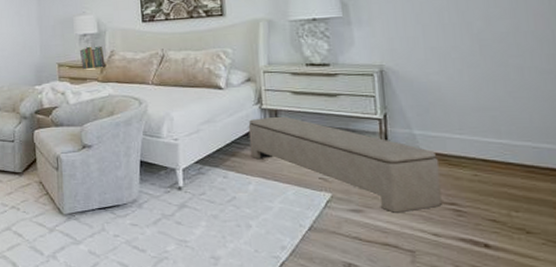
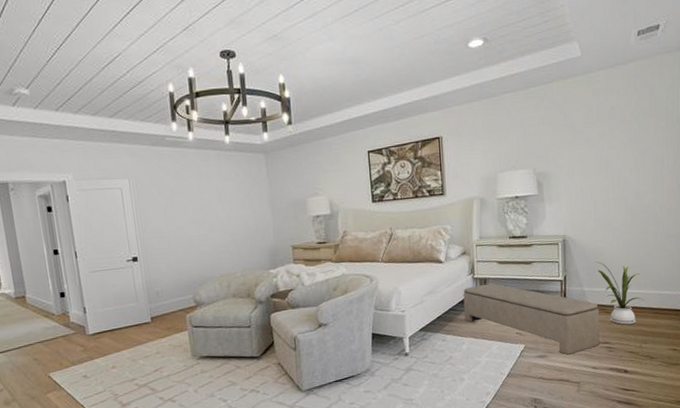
books: present [79,45,105,70] -> none [312,226,338,251]
house plant: none [428,99,511,184] -> present [595,261,645,325]

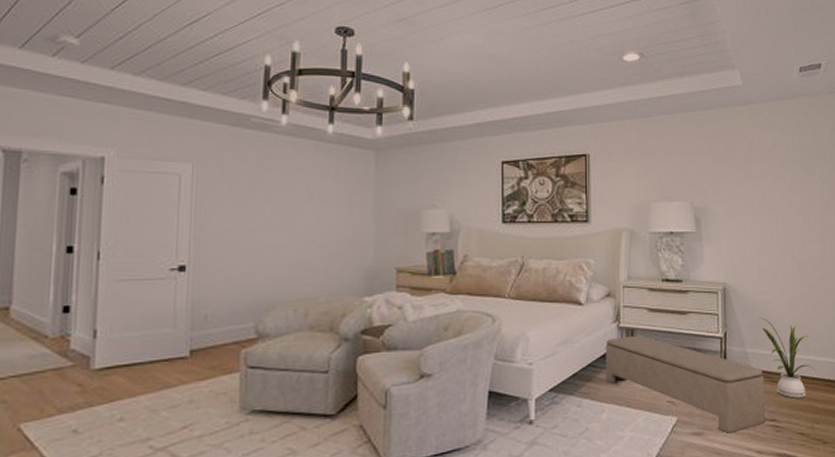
books: none [312,226,338,251] -> present [425,247,456,278]

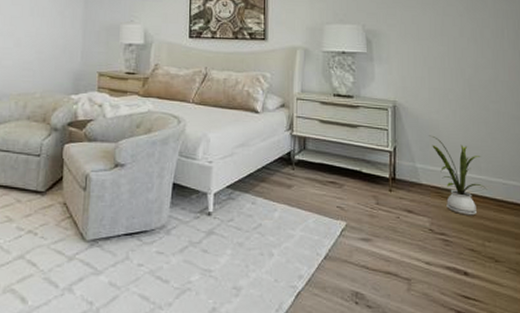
books: present [425,247,456,278] -> none [122,56,148,82]
bench: present [605,335,765,433] -> none [278,143,434,242]

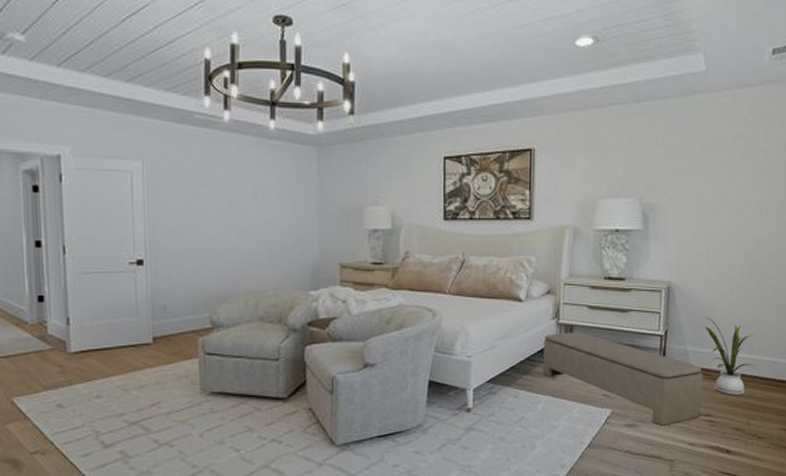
bench: none [278,143,434,242] -> present [542,331,703,426]

